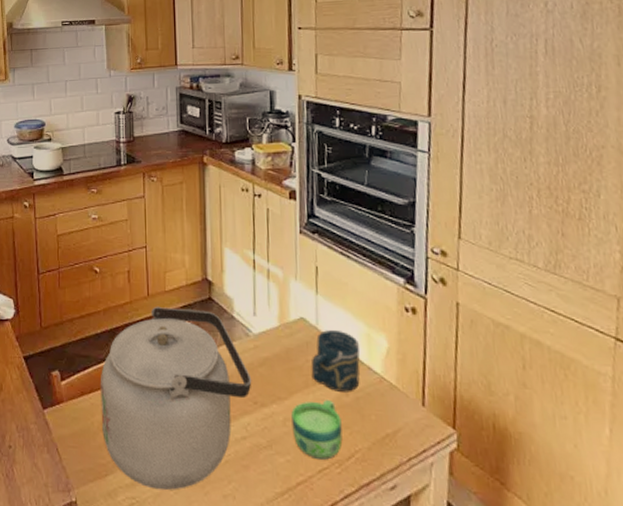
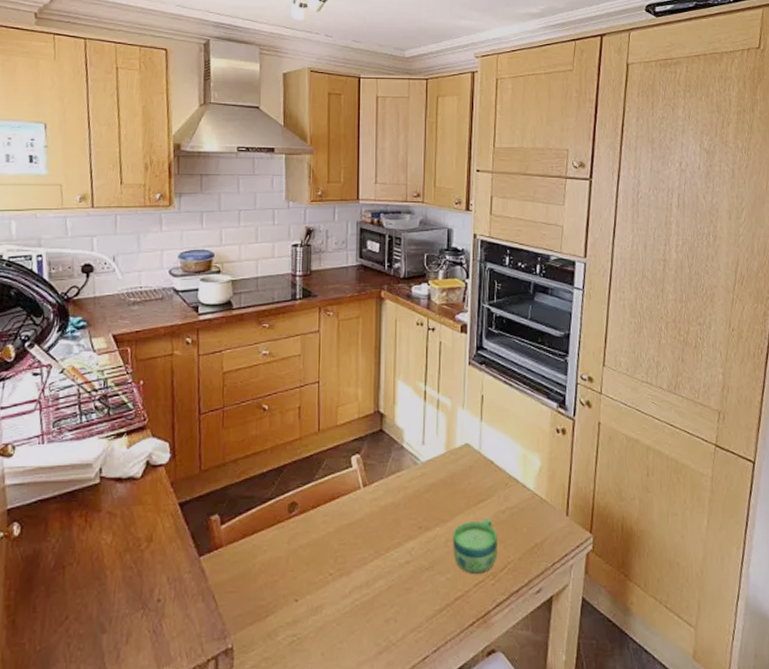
kettle: present [101,307,252,491] -> none [263,441,418,624]
cup: present [311,330,360,392] -> none [473,454,517,510]

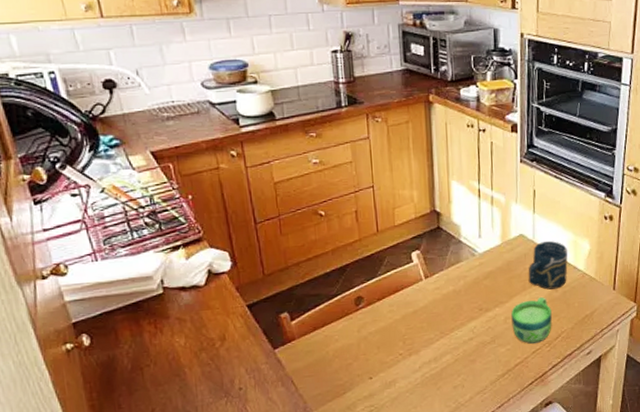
cup: none [473,454,517,510] -> present [528,241,568,290]

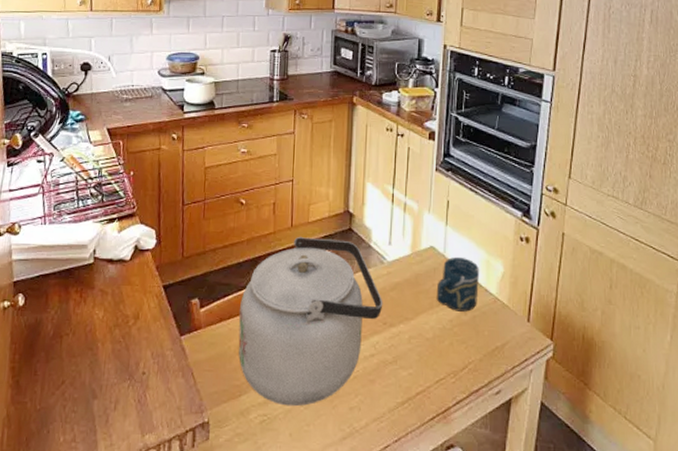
kettle: none [333,238,478,395] -> present [238,237,383,407]
cup: present [511,297,552,345] -> none [416,319,459,373]

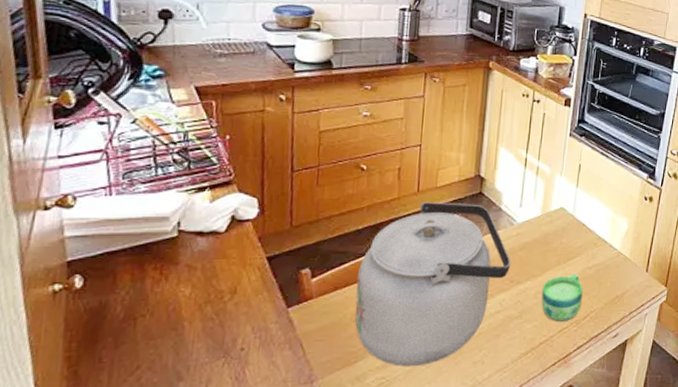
cup: none [416,319,459,373] -> present [541,274,583,323]
cup: present [436,257,480,312] -> none [563,217,606,266]

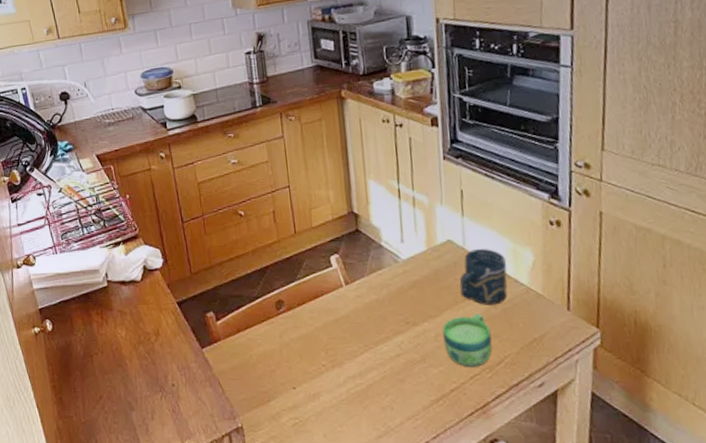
kettle: present [355,202,512,367] -> none [255,242,404,409]
cup: none [563,217,606,266] -> present [459,249,507,305]

